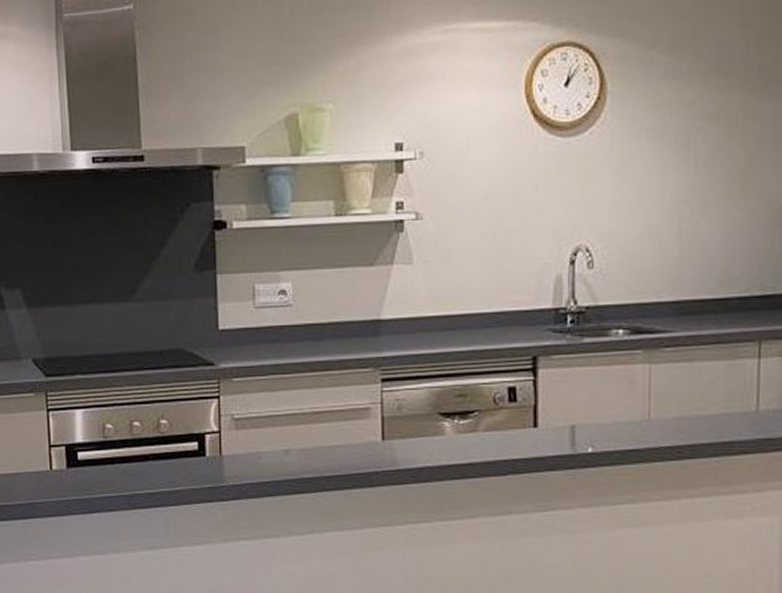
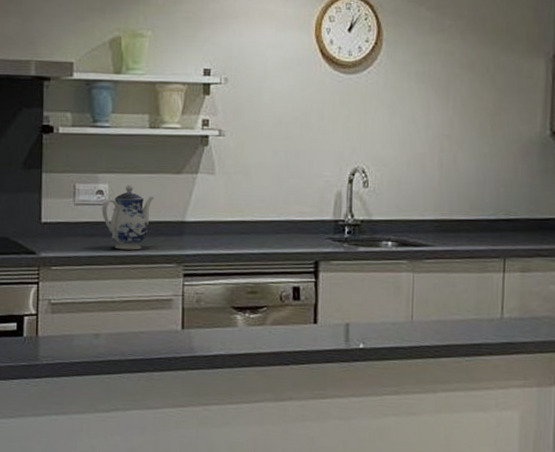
teapot: none [285,281,344,355] -> present [102,184,154,250]

